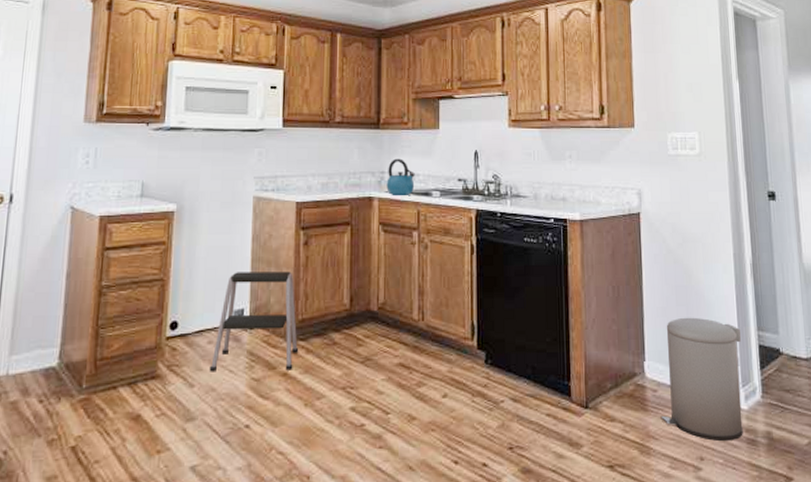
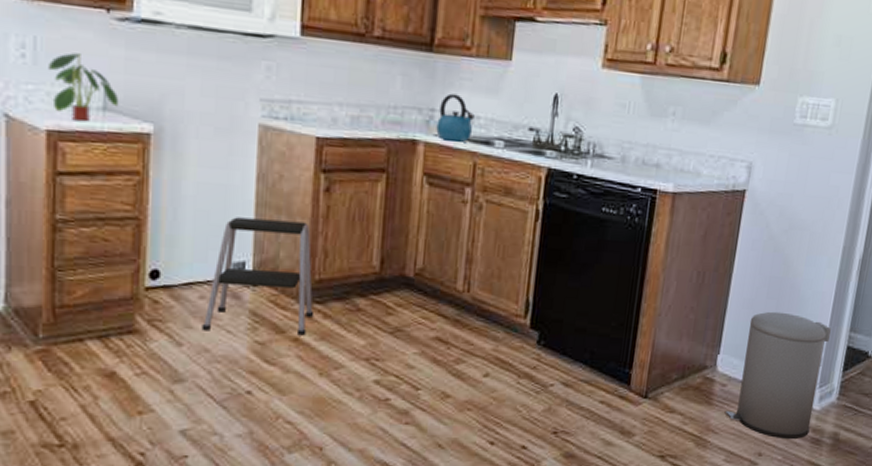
plant: none [104,157,153,207] -> present [49,53,119,122]

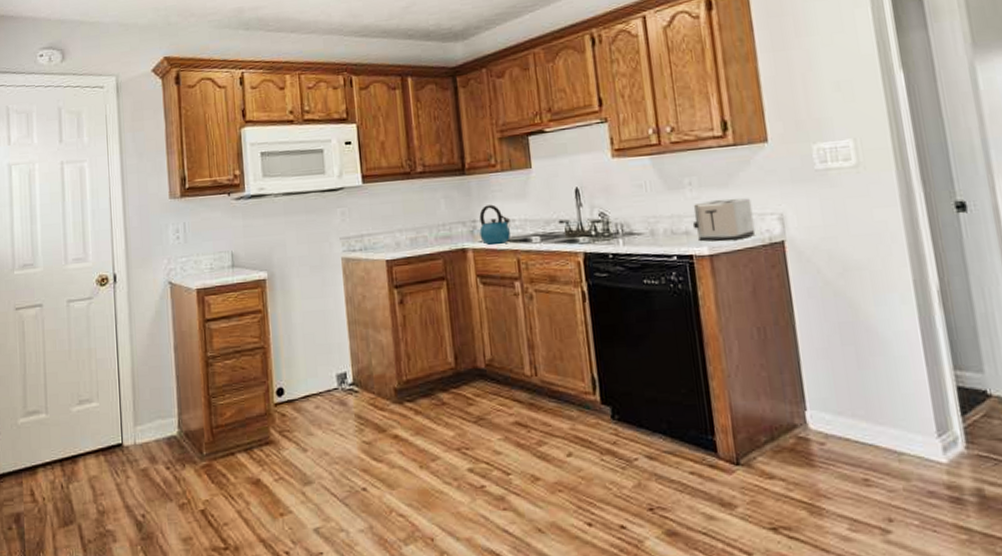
plant: present [49,53,119,122] -> none [194,229,243,279]
step stool: present [201,217,315,336] -> none [320,332,408,437]
toaster: none [665,135,727,183] -> present [692,198,755,242]
pedal bin: present [724,311,831,439] -> none [830,357,944,499]

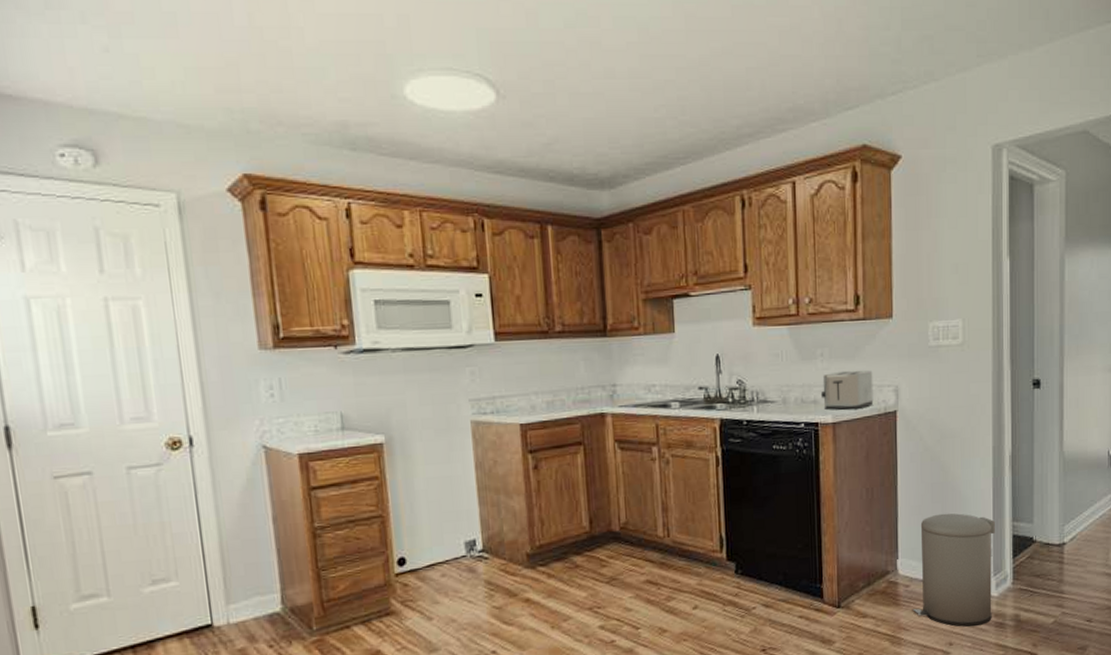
kettle: present [479,204,511,246] -> none [619,368,651,411]
pedal bin: none [830,357,944,499] -> present [912,513,995,627]

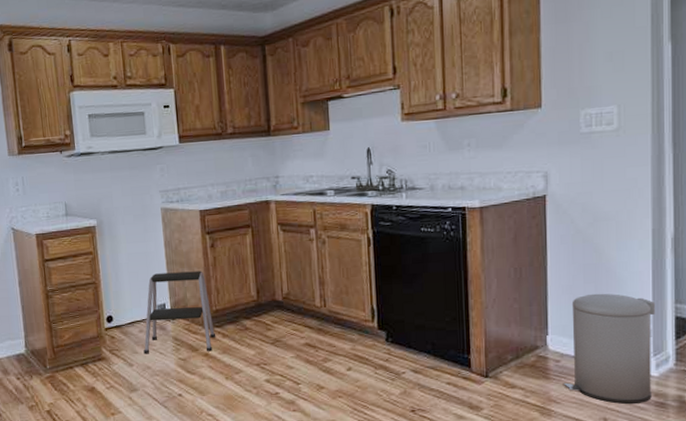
step stool: none [446,498,540,604] -> present [143,271,216,354]
toaster: present [820,370,874,411] -> none [467,158,522,196]

